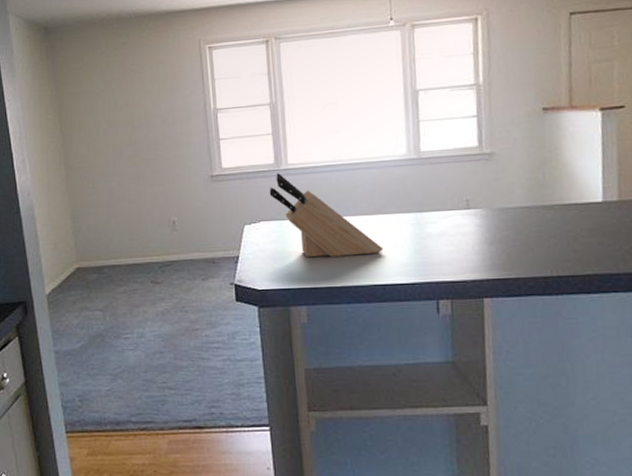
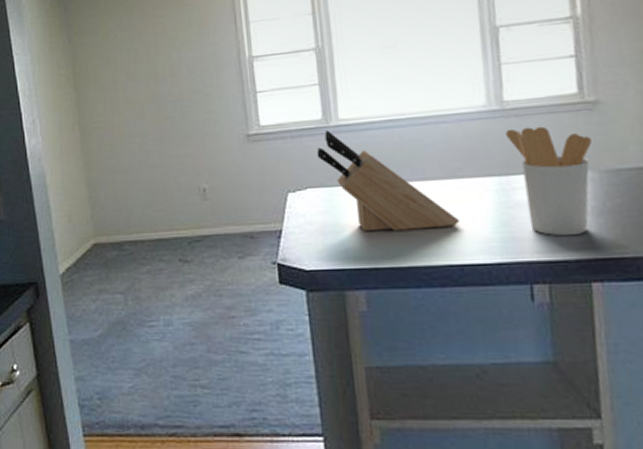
utensil holder: none [421,172,487,262] -> present [505,126,592,237]

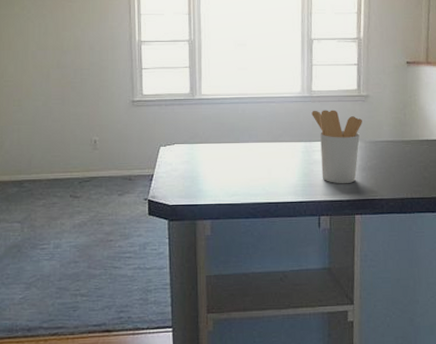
knife block: present [316,131,460,232] -> none [184,102,278,178]

